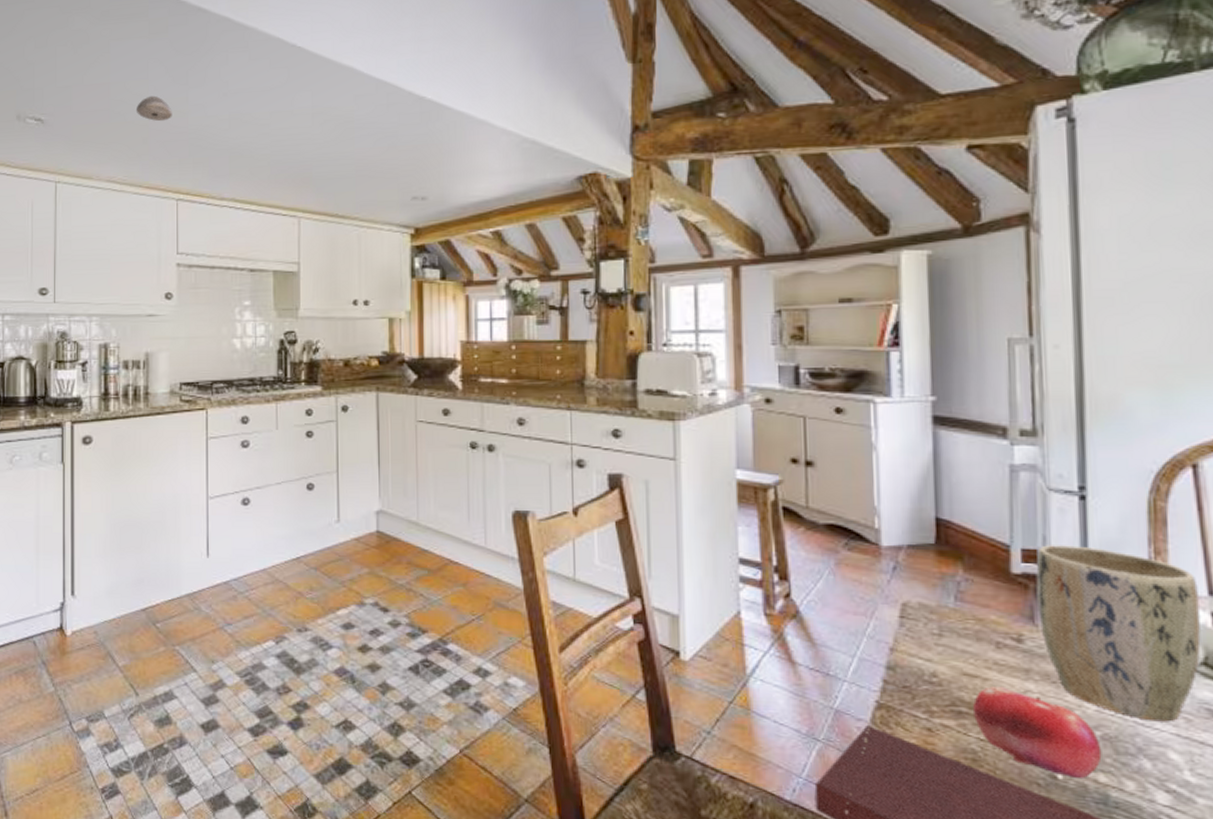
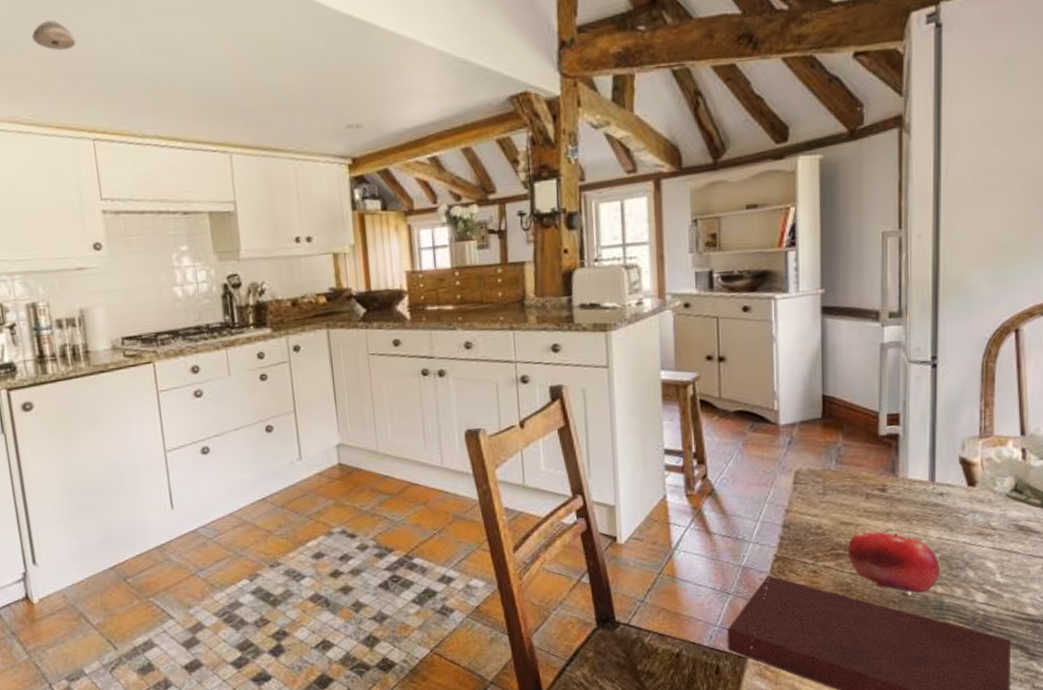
plant pot: present [1036,545,1201,722] -> none [897,406,1014,540]

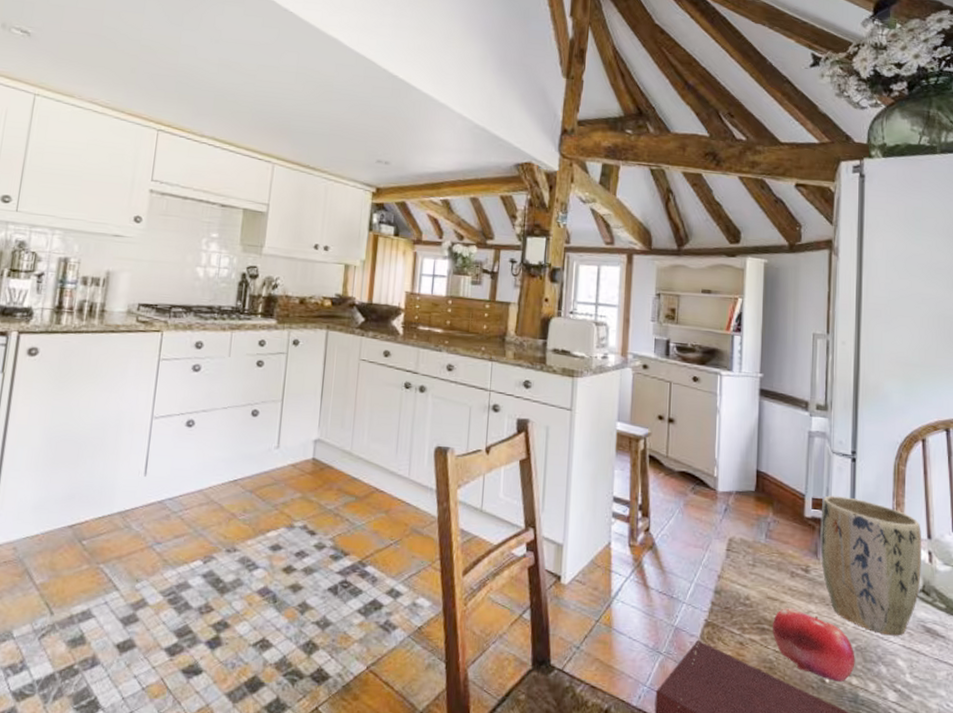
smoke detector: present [31,20,76,51] -> none [127,29,164,56]
plant pot: none [897,406,1014,540] -> present [820,495,921,636]

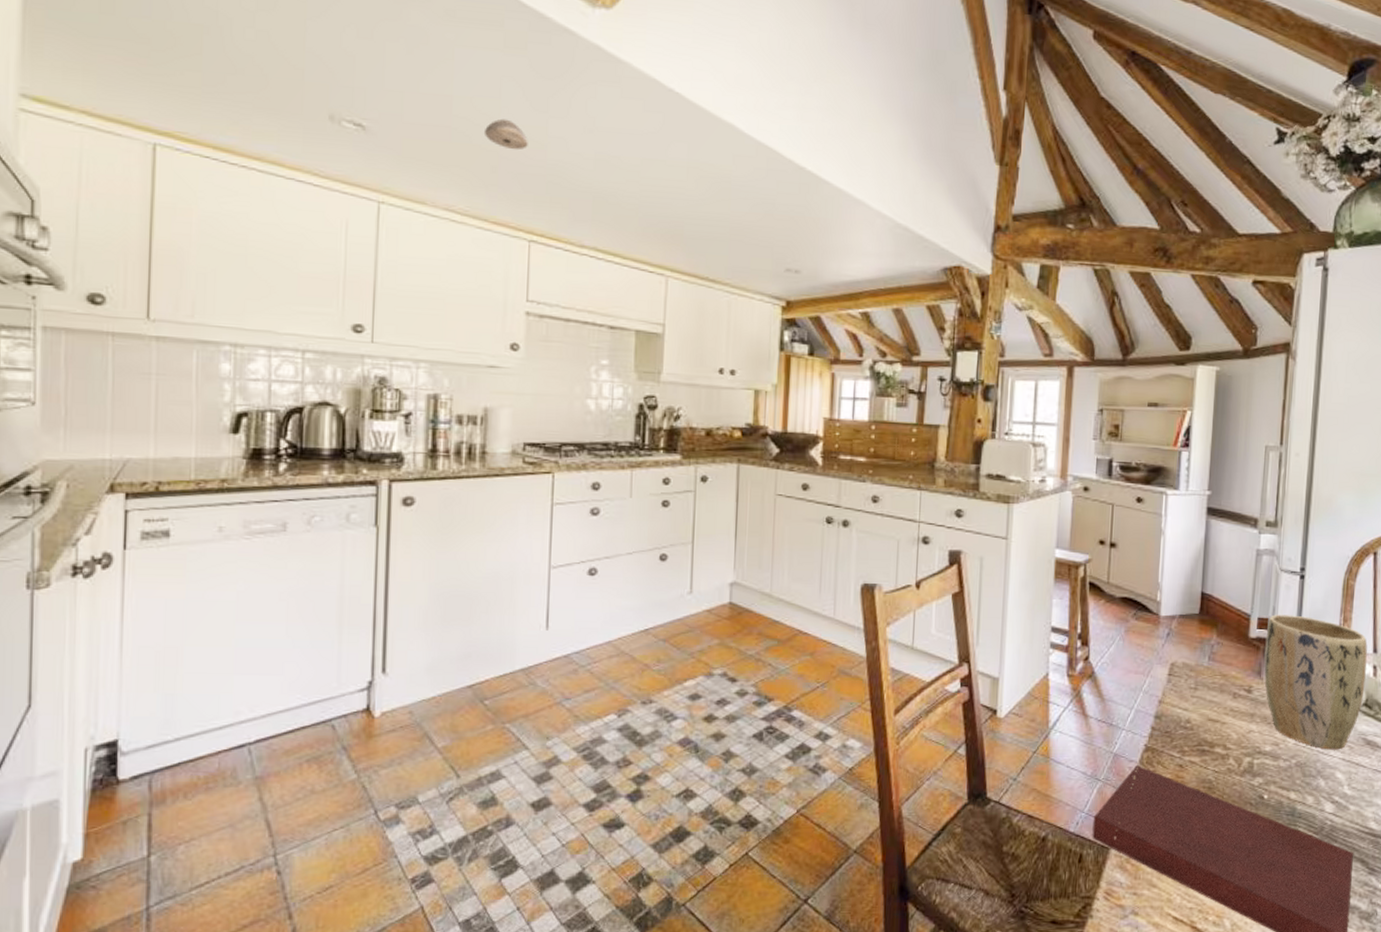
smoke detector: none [127,29,164,56] -> present [483,118,528,151]
fruit: present [772,608,855,683] -> none [1212,729,1295,798]

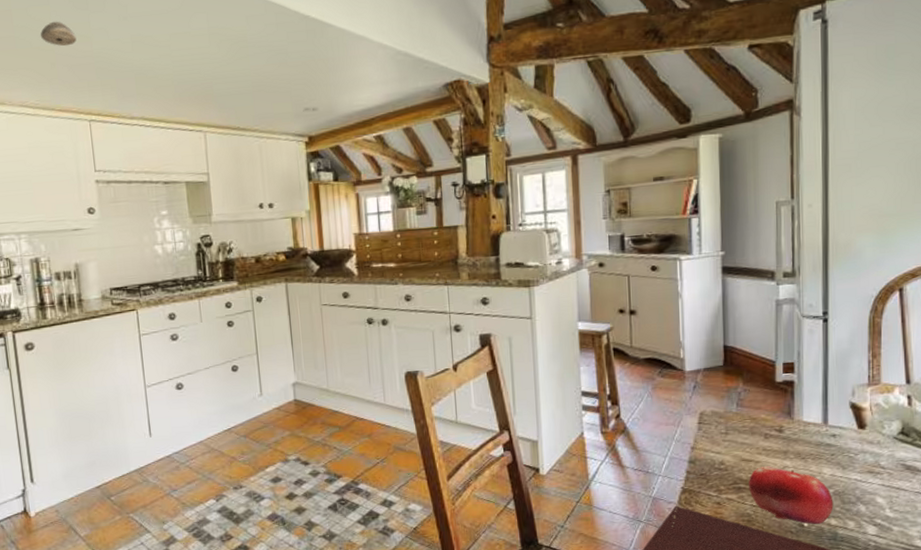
fruit: none [1212,729,1295,798] -> present [748,466,834,525]
plant pot: present [1264,614,1368,750] -> none [793,356,900,478]

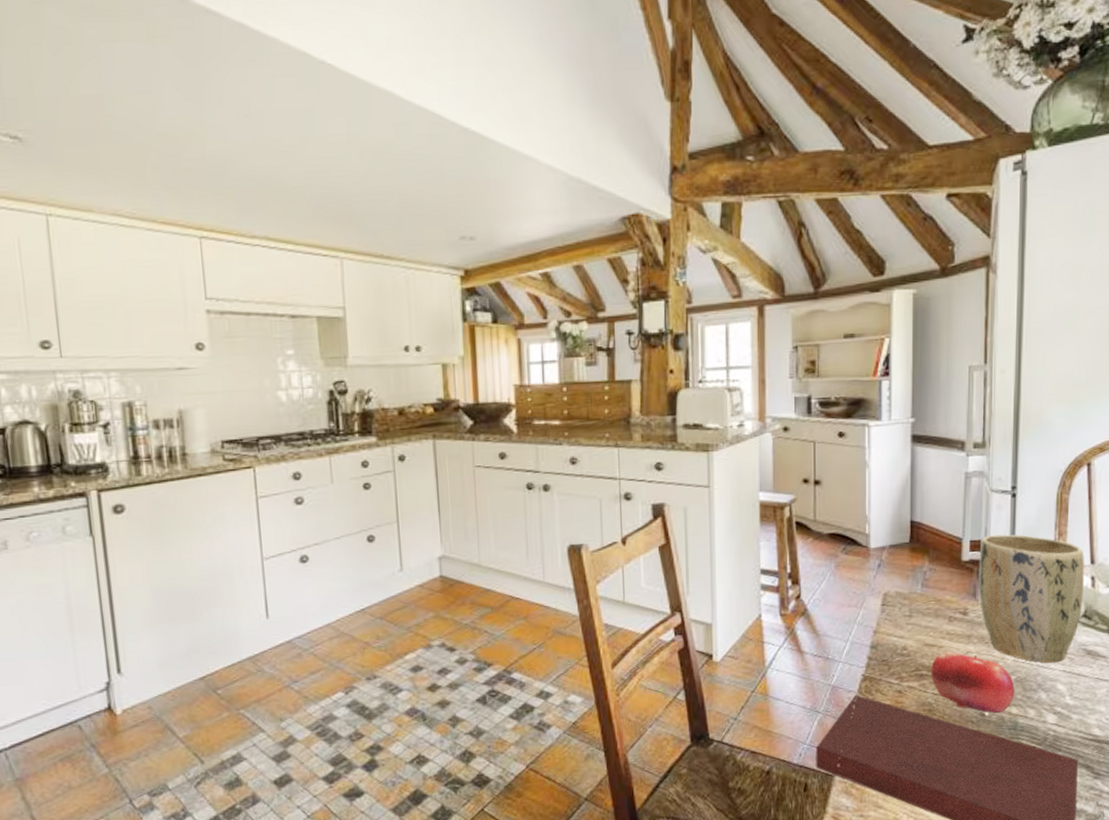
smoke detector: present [40,21,77,47] -> none [139,113,186,145]
plant pot: none [793,356,900,478] -> present [979,534,1084,663]

